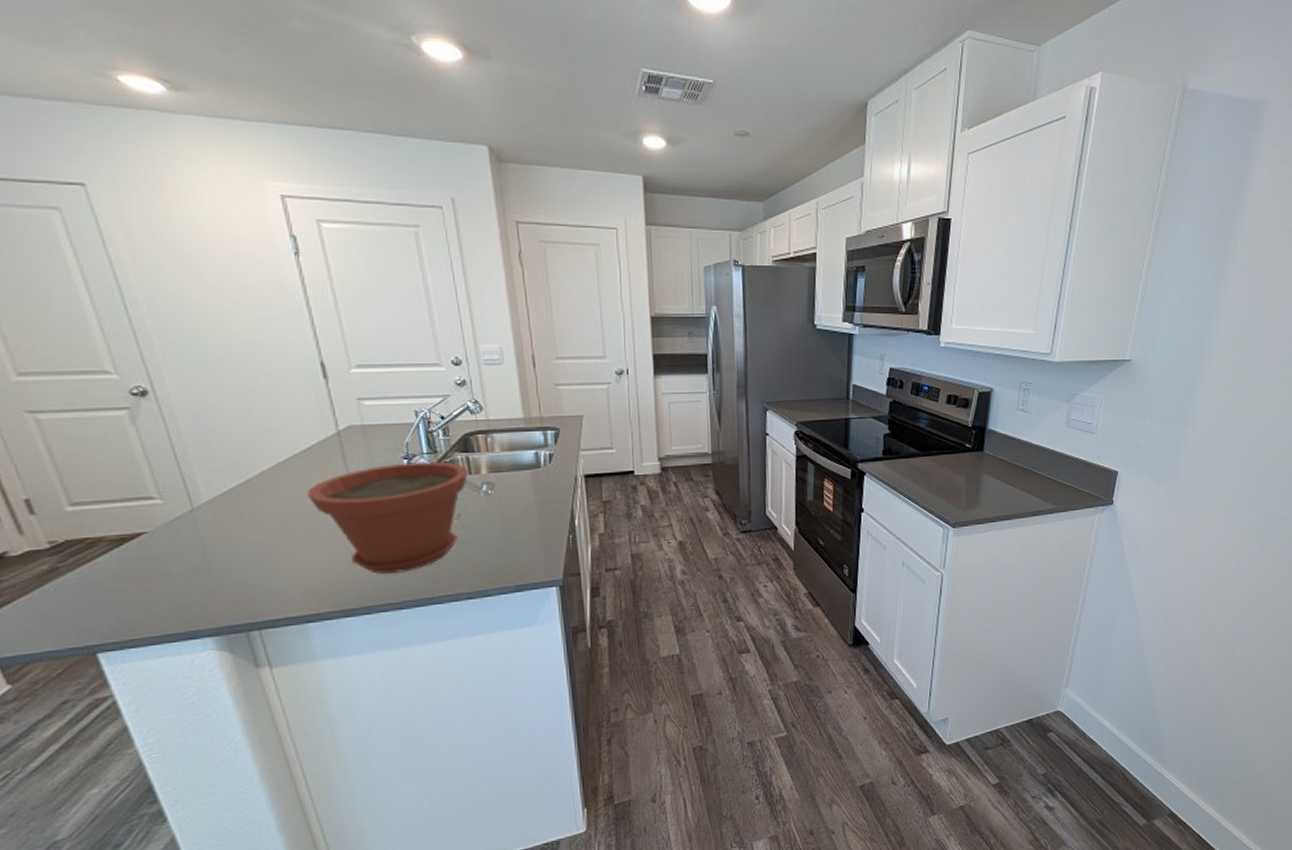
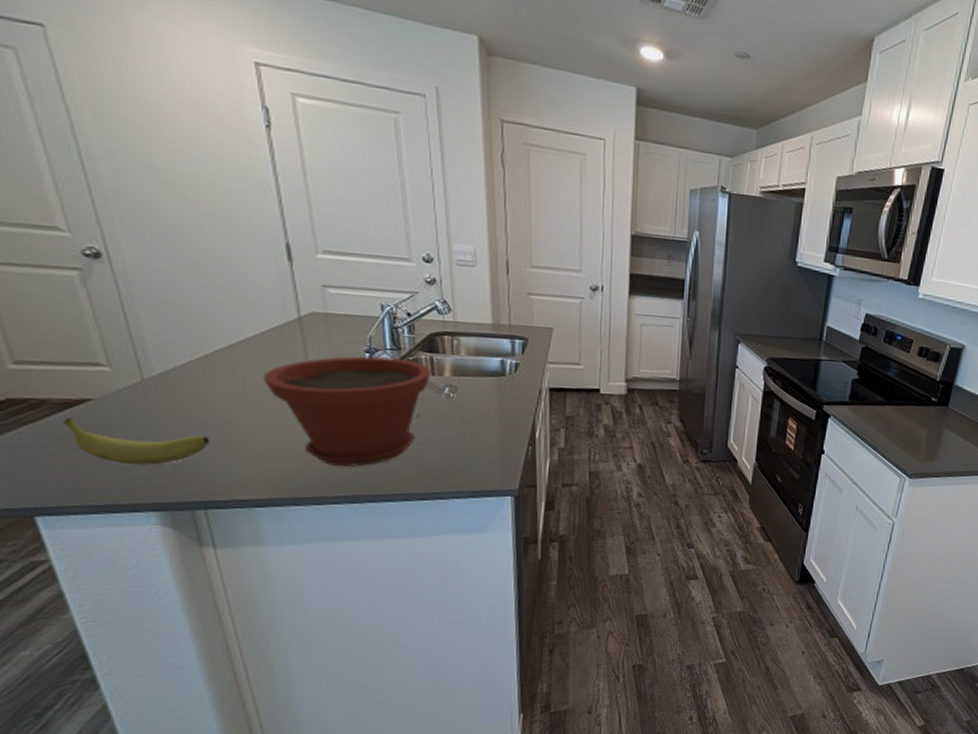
fruit: none [119,552,260,593] -> present [63,417,210,465]

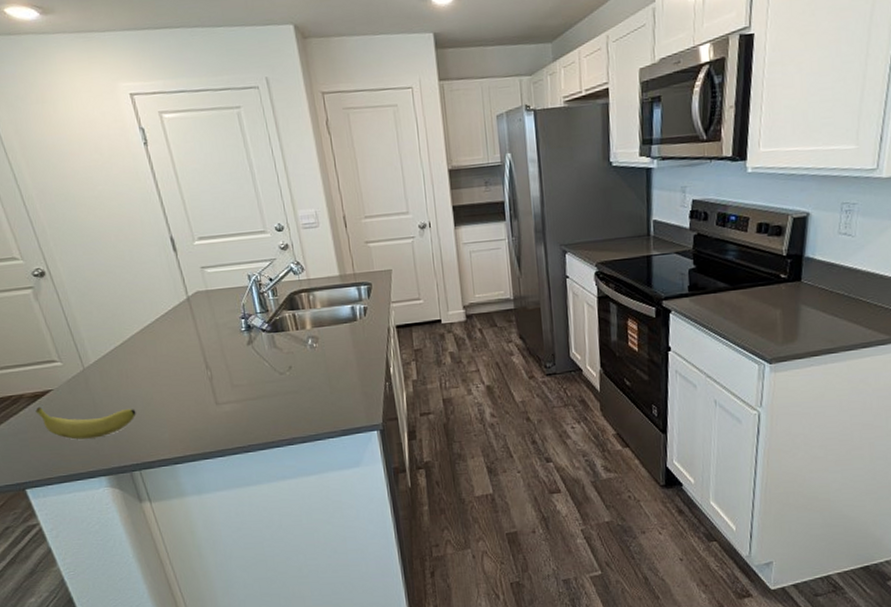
plant pot: present [263,356,432,467] -> none [168,319,296,421]

